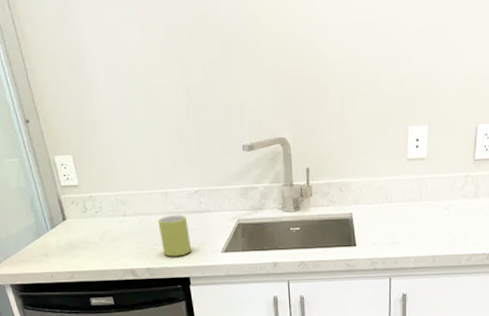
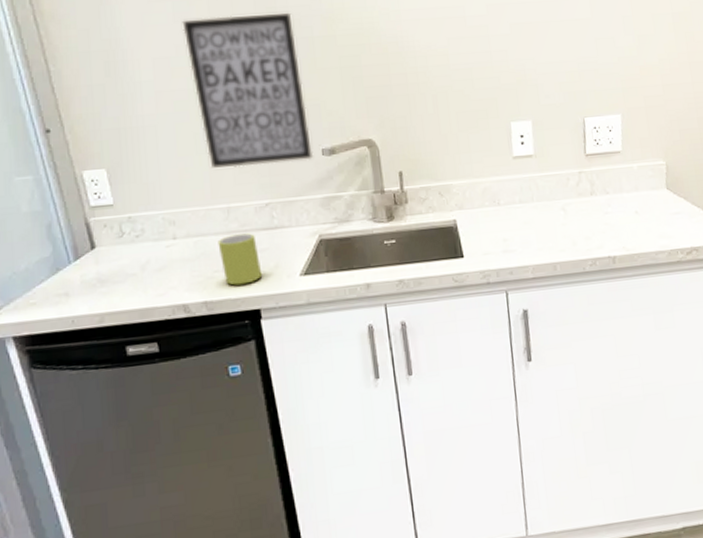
wall art: none [129,17,236,158] -> present [182,12,314,168]

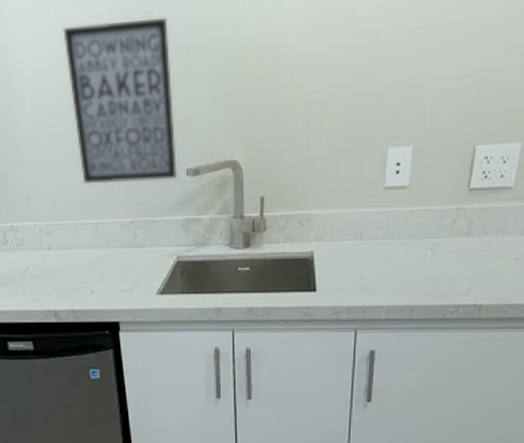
mug: present [217,233,263,286] -> none [86,249,123,298]

